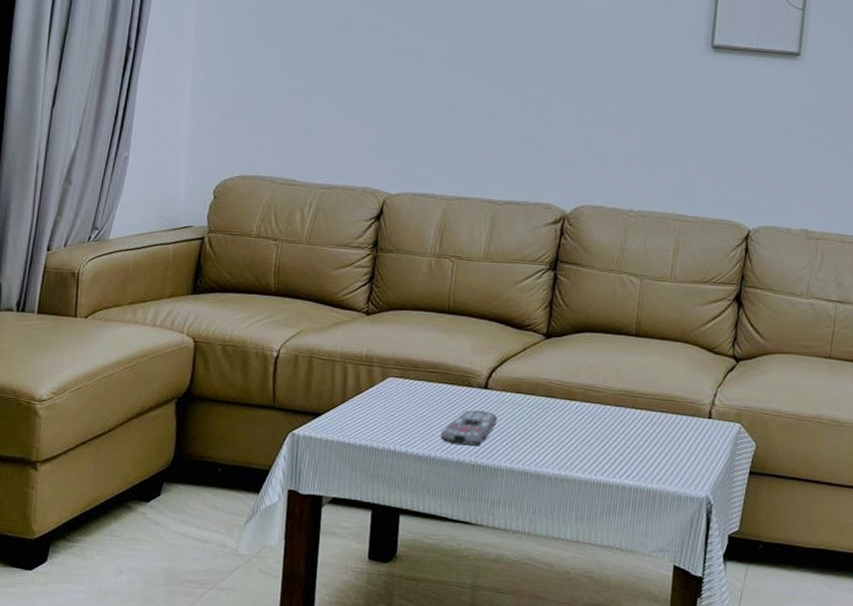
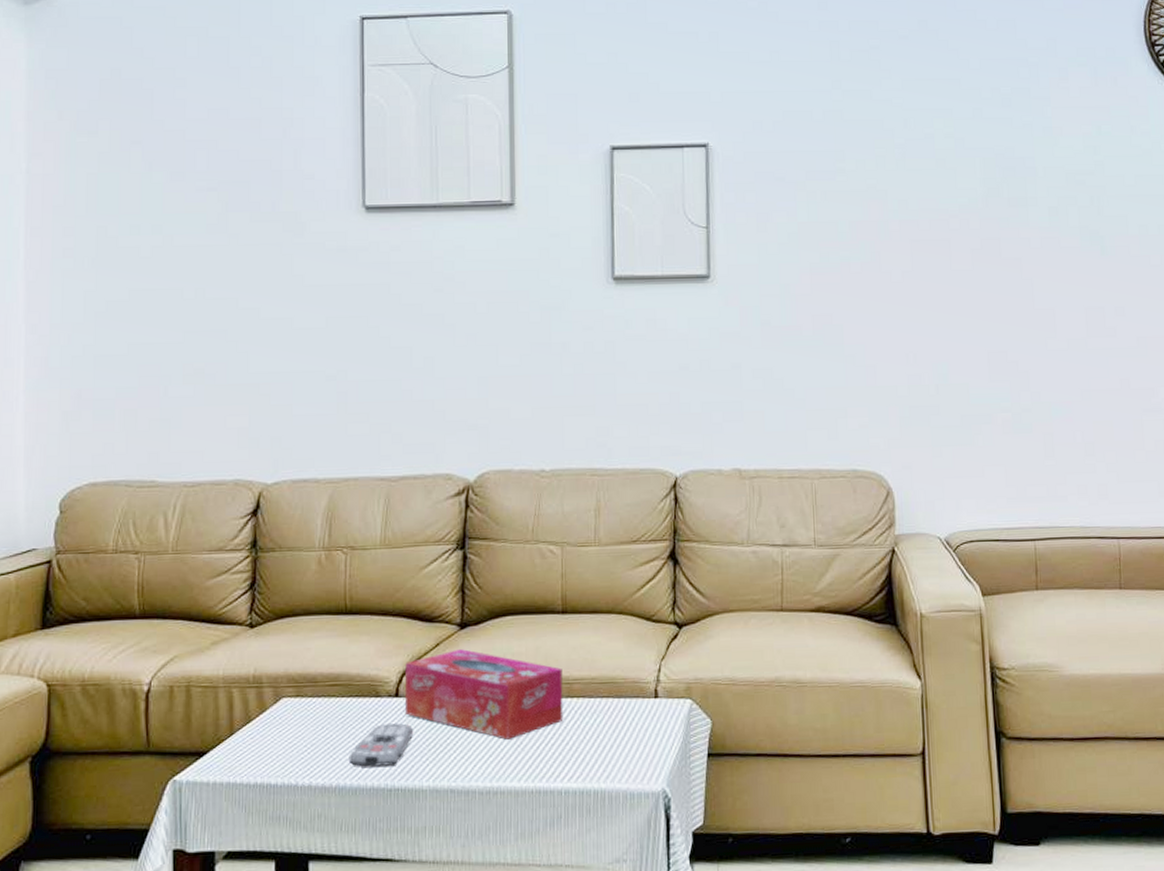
tissue box: none [491,355,631,437] -> present [404,649,564,740]

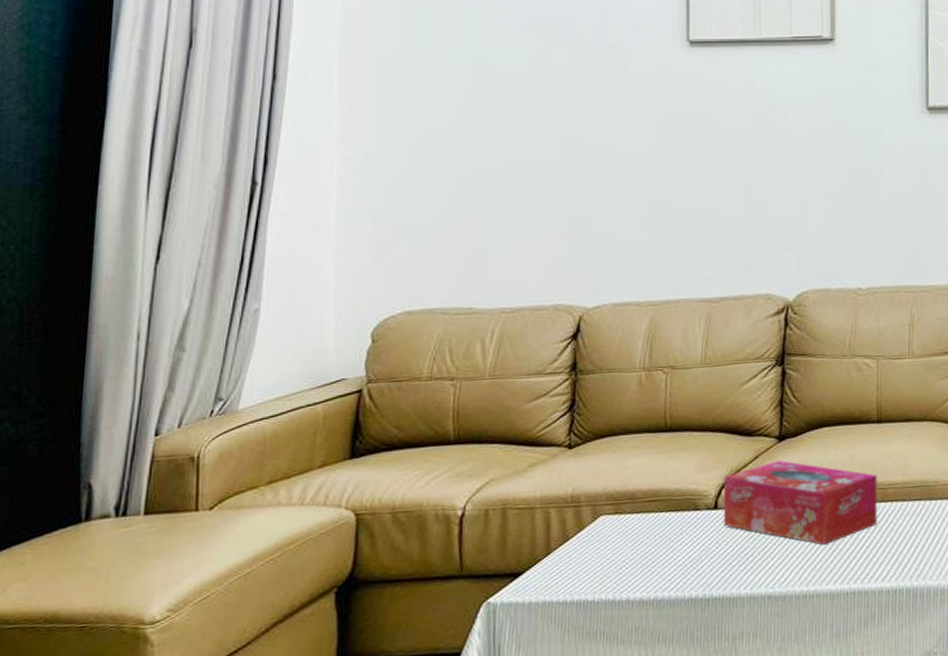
remote control: present [348,723,413,767] -> none [667,534,731,579]

